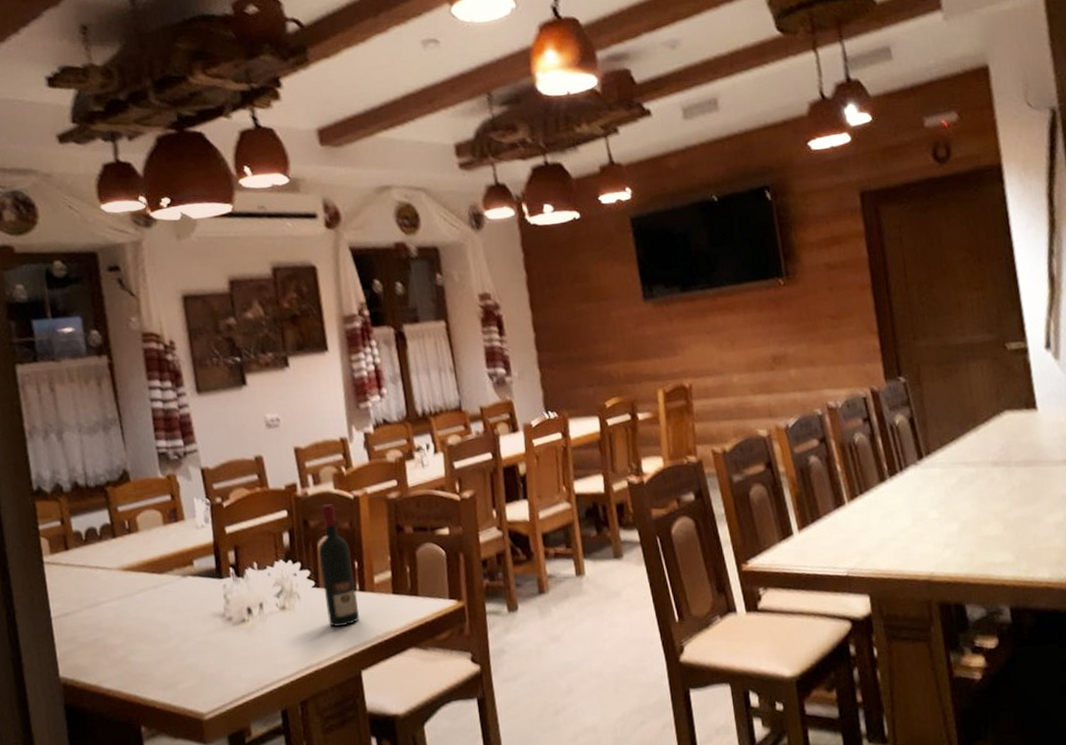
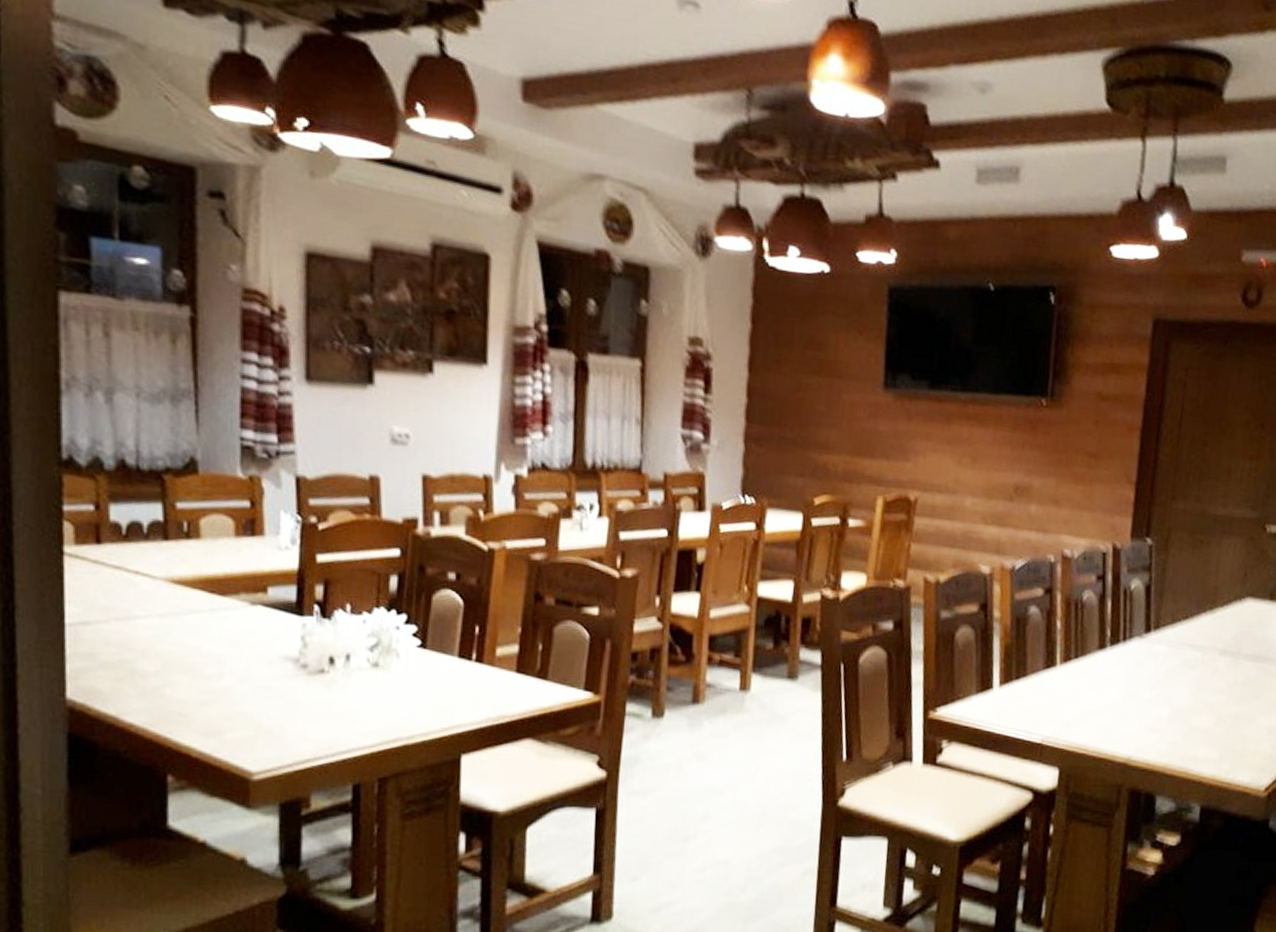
wine bottle: present [318,504,360,627] -> none [430,551,473,699]

